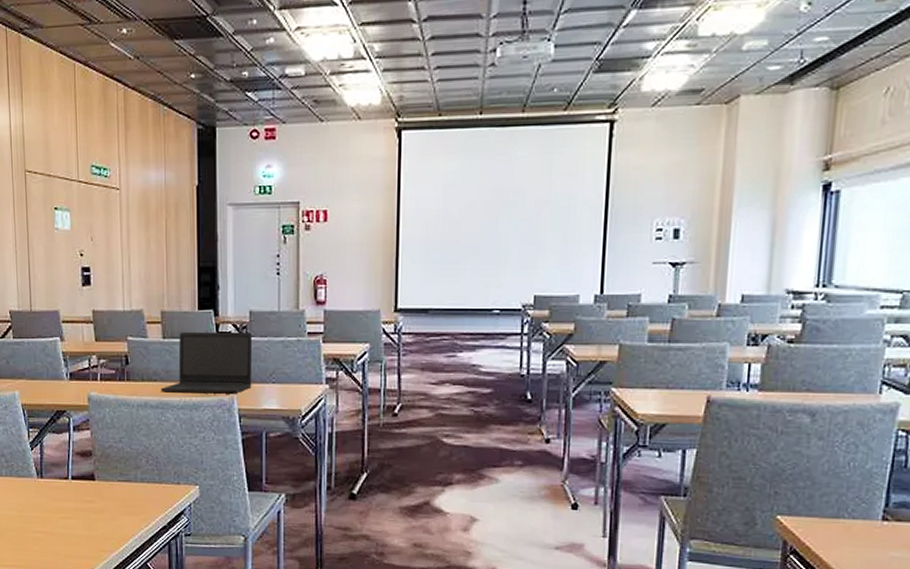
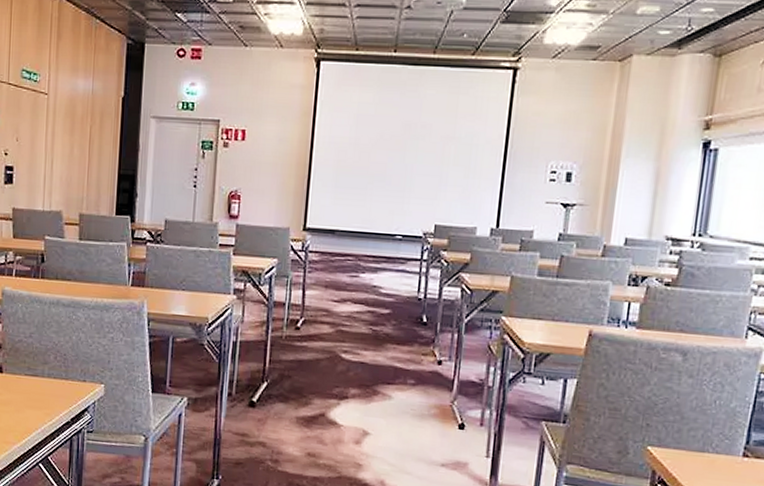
laptop: present [160,331,253,394] -> none [73,234,167,298]

